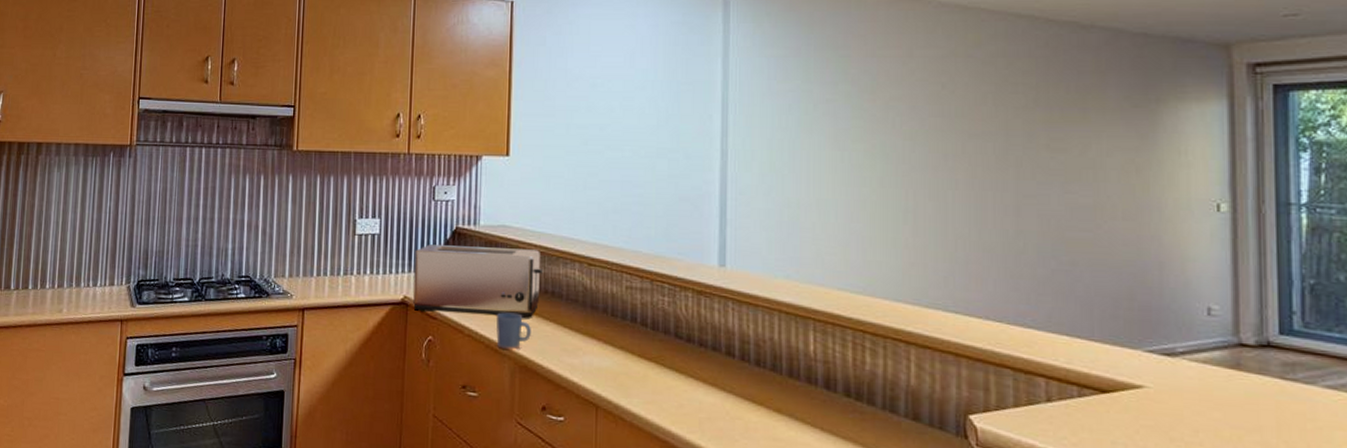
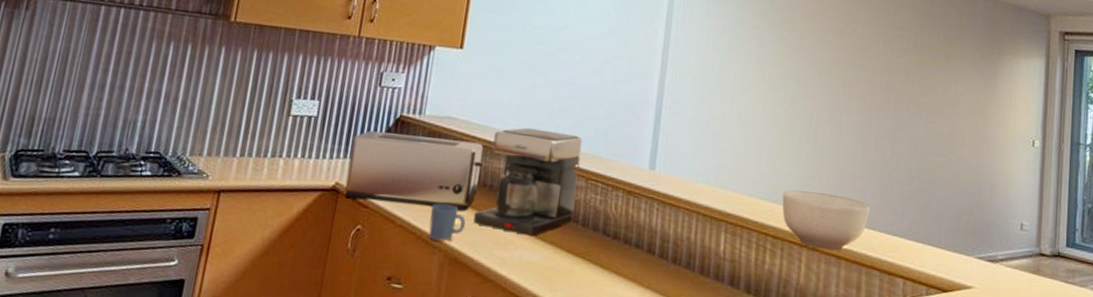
coffee maker: none [539,231,643,342] -> present [474,127,583,236]
bowl: none [879,281,994,348] -> present [782,190,871,251]

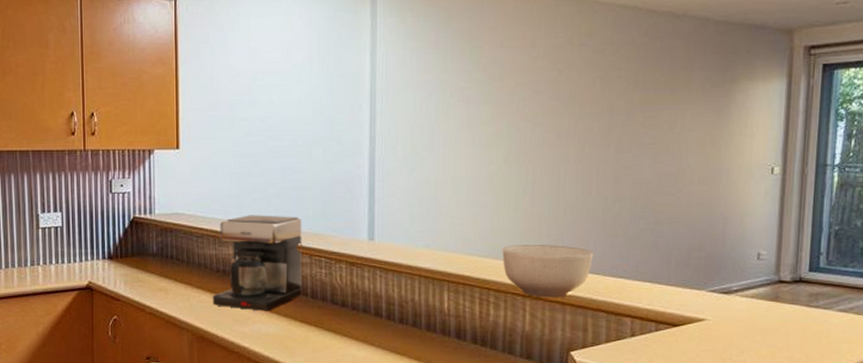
toaster: present [345,131,485,211] -> none [95,234,215,295]
mug: present [428,203,466,242] -> none [173,291,206,323]

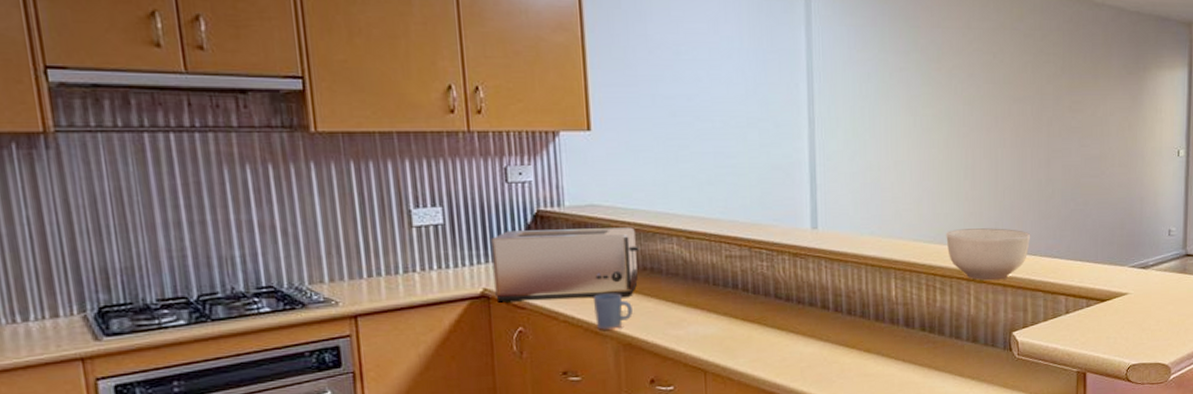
toaster: none [95,234,215,295] -> present [489,227,640,303]
mug: none [173,291,206,323] -> present [592,293,632,330]
coffee maker: present [213,215,302,311] -> none [640,204,742,311]

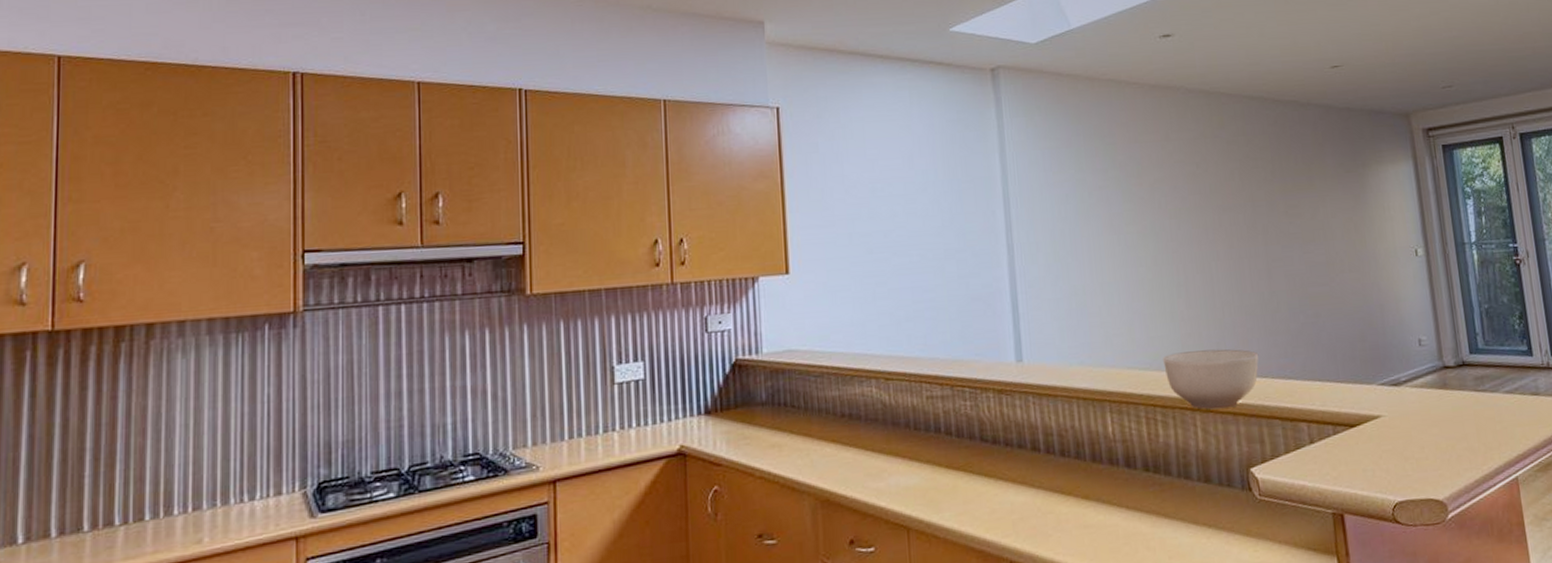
toaster: present [489,227,640,303] -> none [688,371,838,460]
mug: present [592,293,632,330] -> none [789,443,830,486]

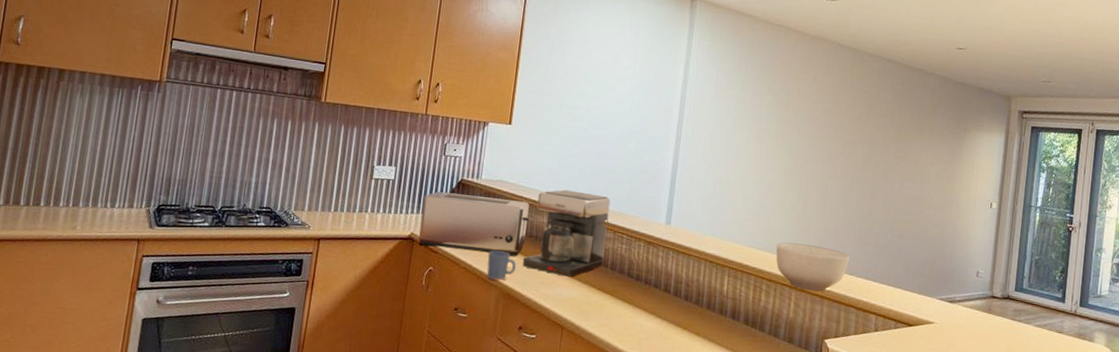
toaster: none [688,371,838,460] -> present [419,191,531,256]
mug: none [789,443,830,486] -> present [486,250,516,281]
coffee maker: none [838,342,945,460] -> present [523,189,611,277]

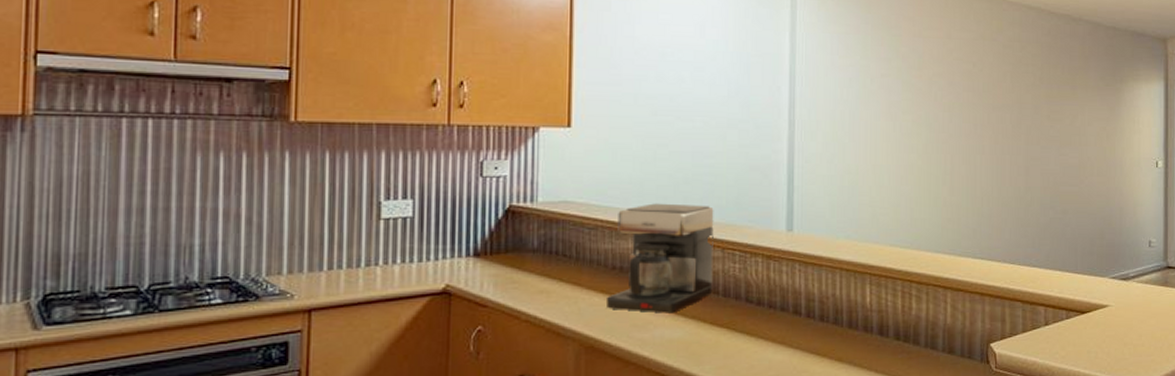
toaster: present [419,191,531,256] -> none [457,225,611,300]
mug: present [486,250,516,281] -> none [557,292,598,331]
bowl: present [775,242,850,292] -> none [923,235,1010,289]

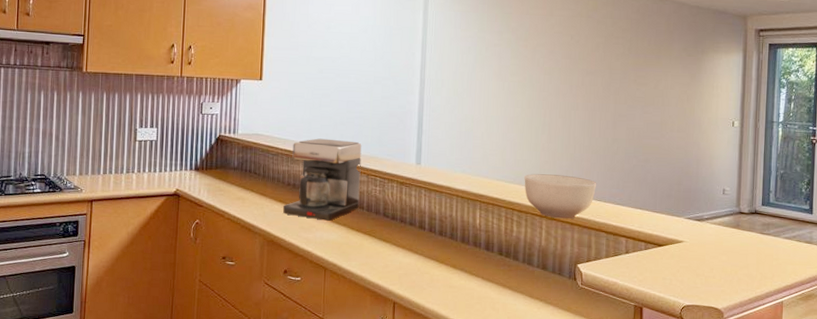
bowl: none [923,235,1010,289] -> present [524,174,597,219]

